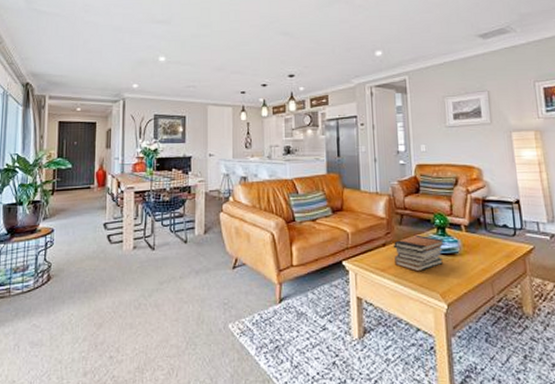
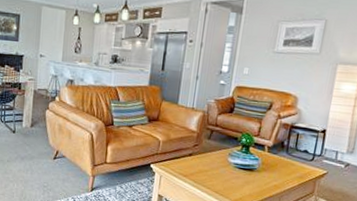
book stack: present [393,234,444,272] -> none [197,149,246,181]

